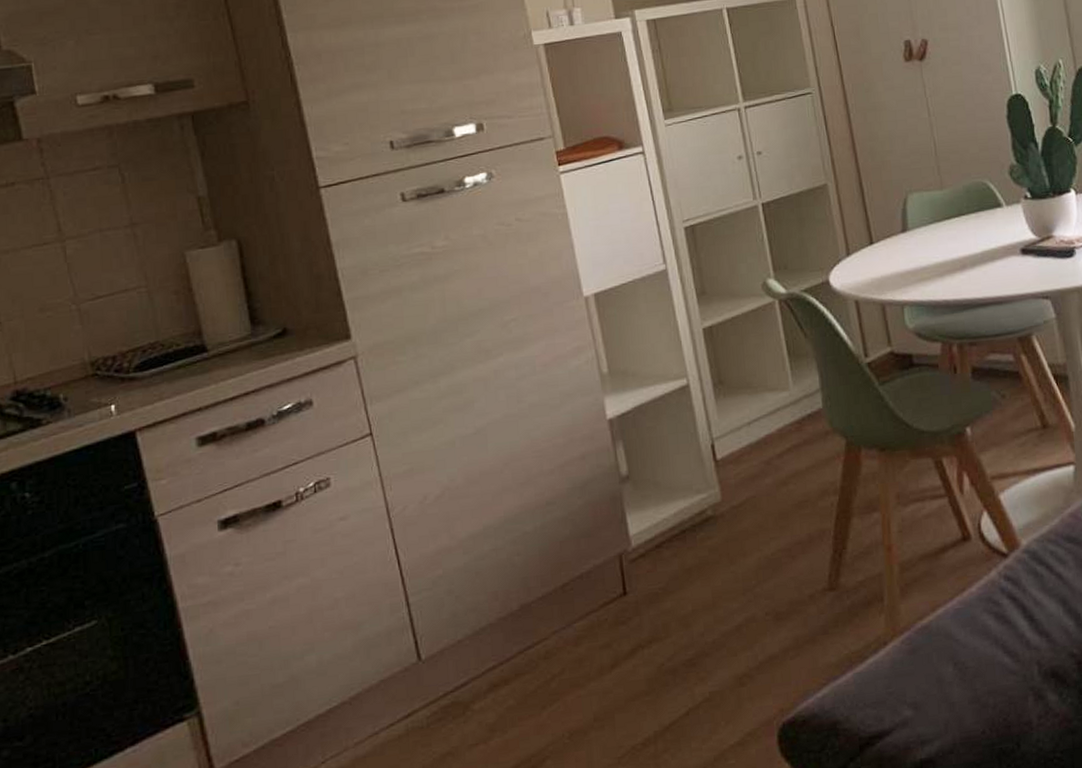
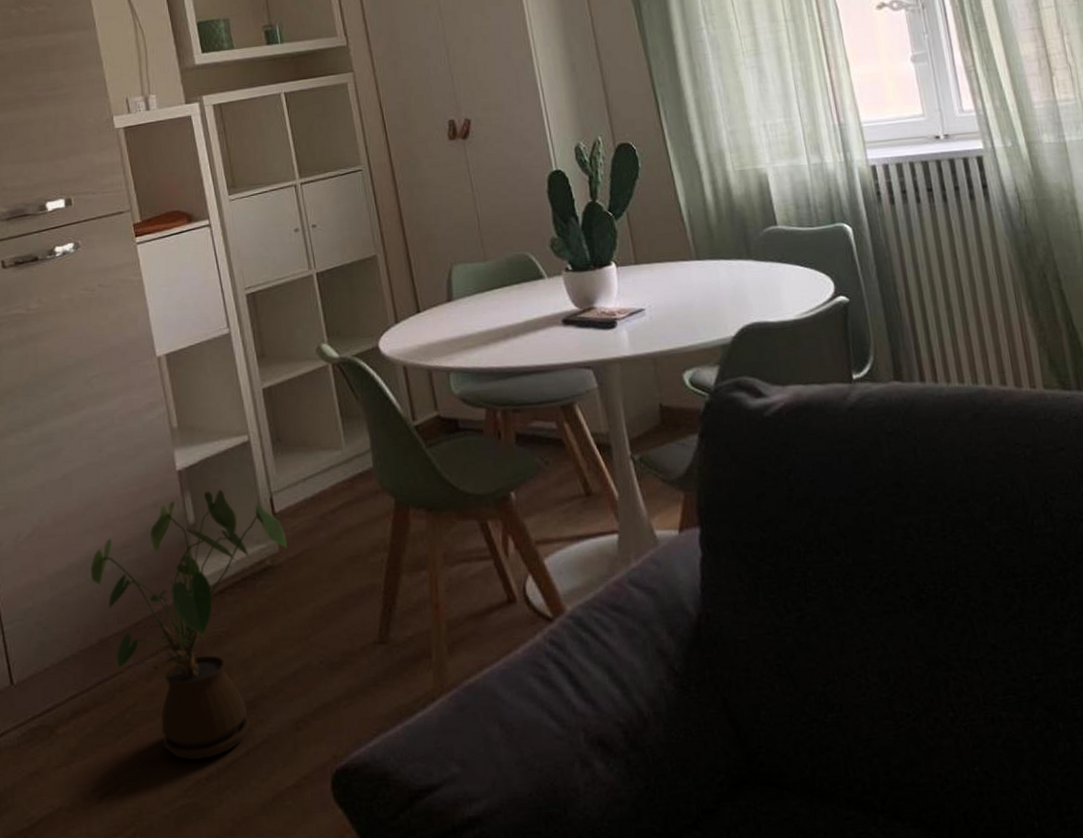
house plant: none [510,437,730,726] -> present [91,489,287,760]

